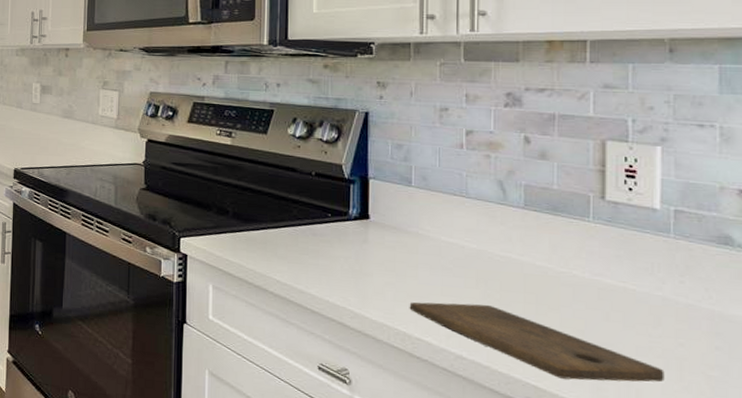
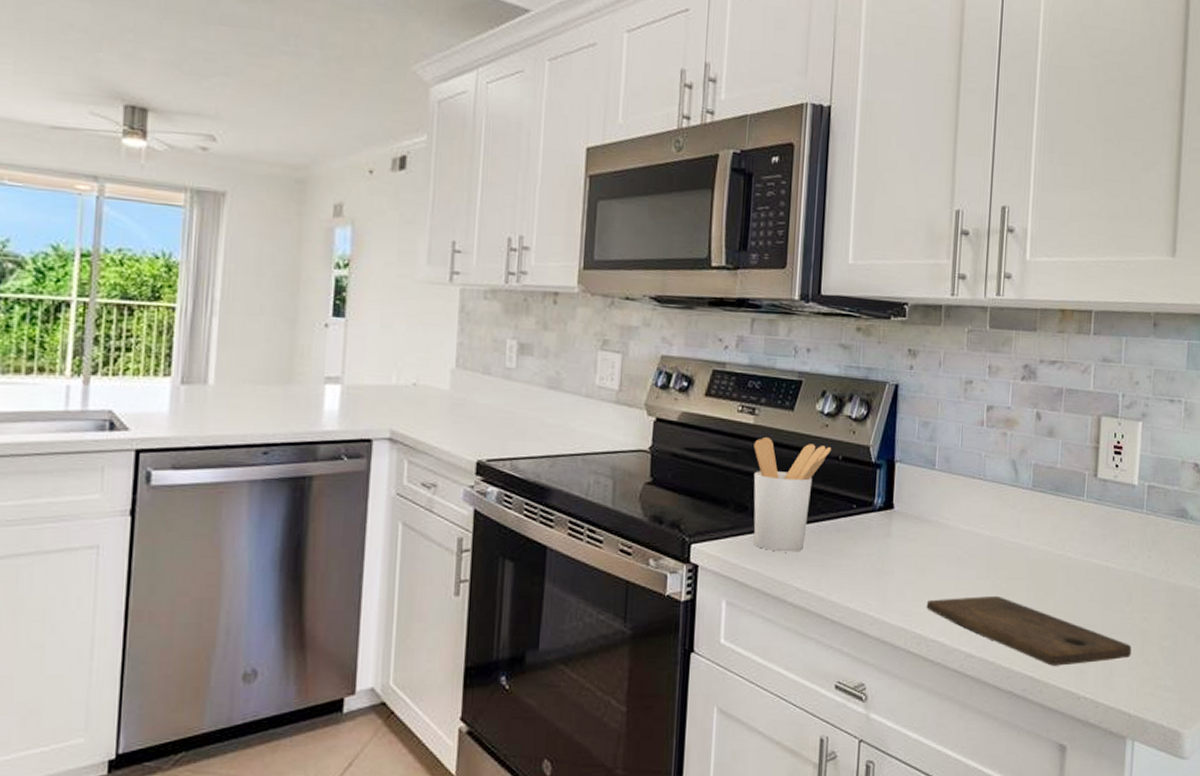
utensil holder: none [232,155,304,251] -> present [753,436,831,552]

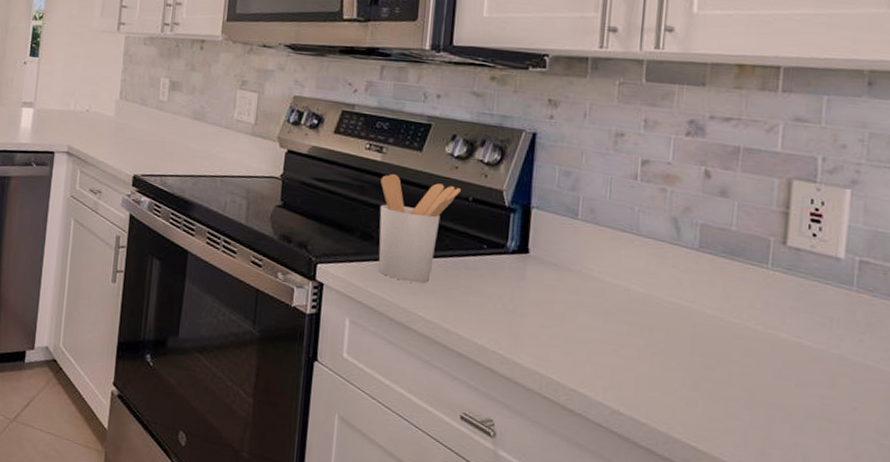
cutting board: present [926,595,1132,666] -> none [565,349,835,450]

